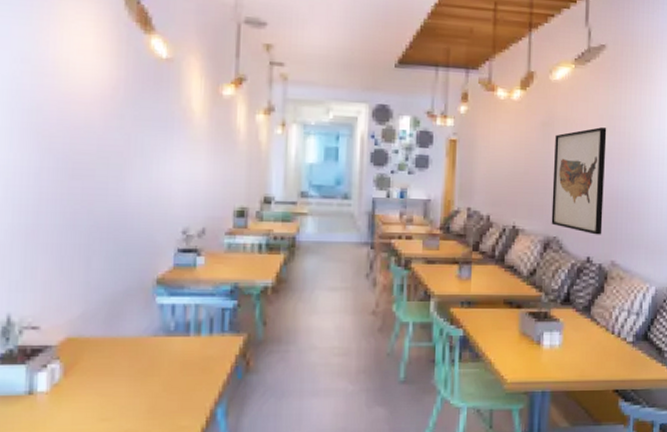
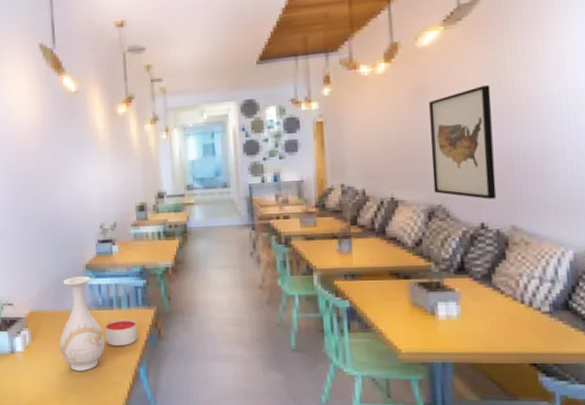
vase: none [106,294,174,415] -> present [59,277,105,371]
candle: none [175,347,220,383] -> present [105,318,138,347]

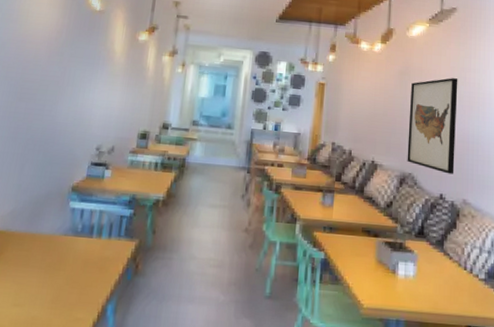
vase: present [59,277,105,371] -> none [21,197,77,304]
candle: present [105,318,138,347] -> none [77,248,115,279]

